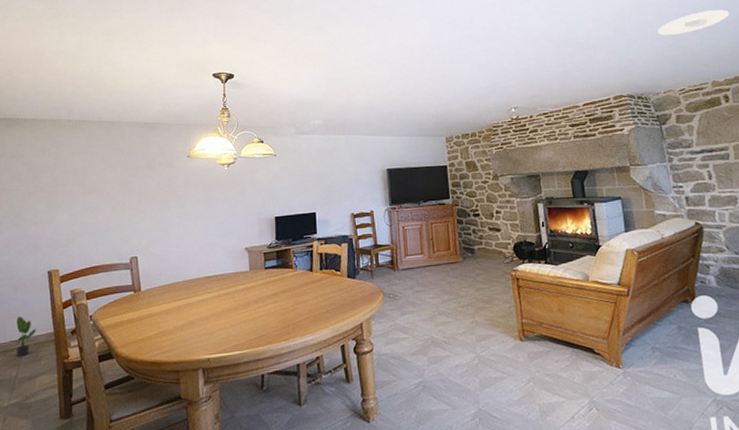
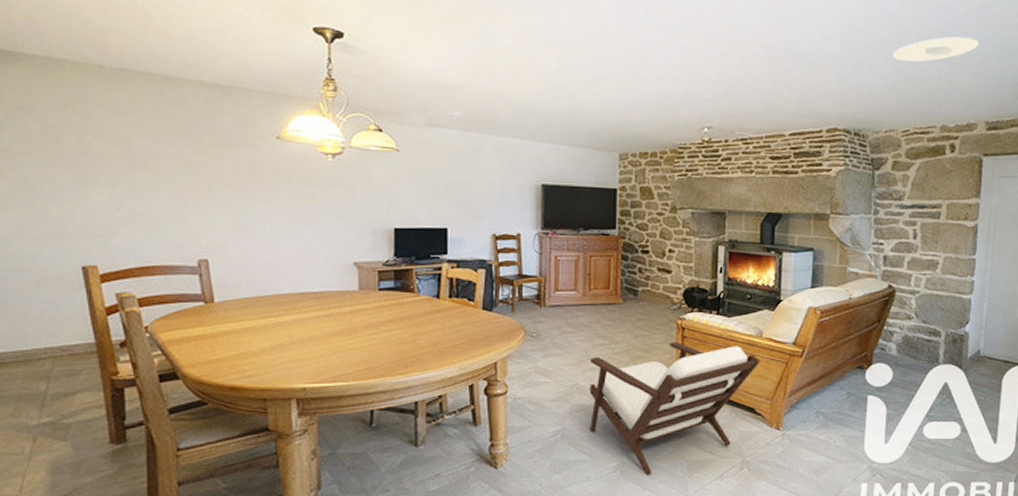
potted plant: present [11,317,36,357] -> none [35,320,70,369]
armchair: none [441,290,591,422] -> present [589,342,760,476]

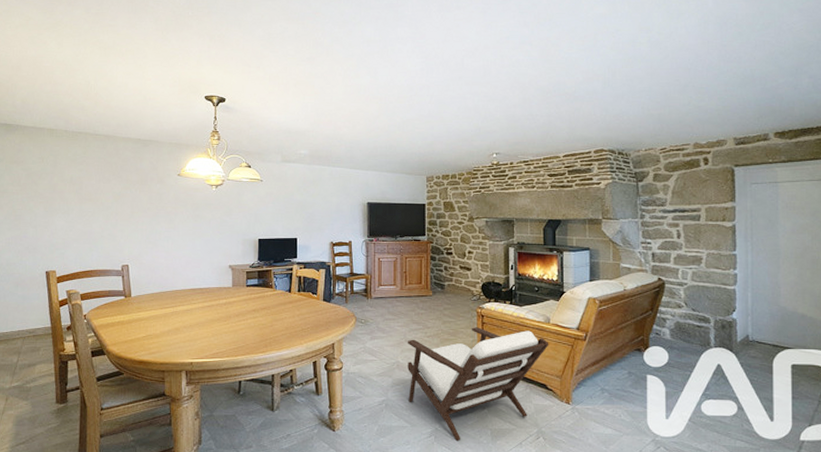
recessed light: present [893,36,980,62] -> none [647,71,722,93]

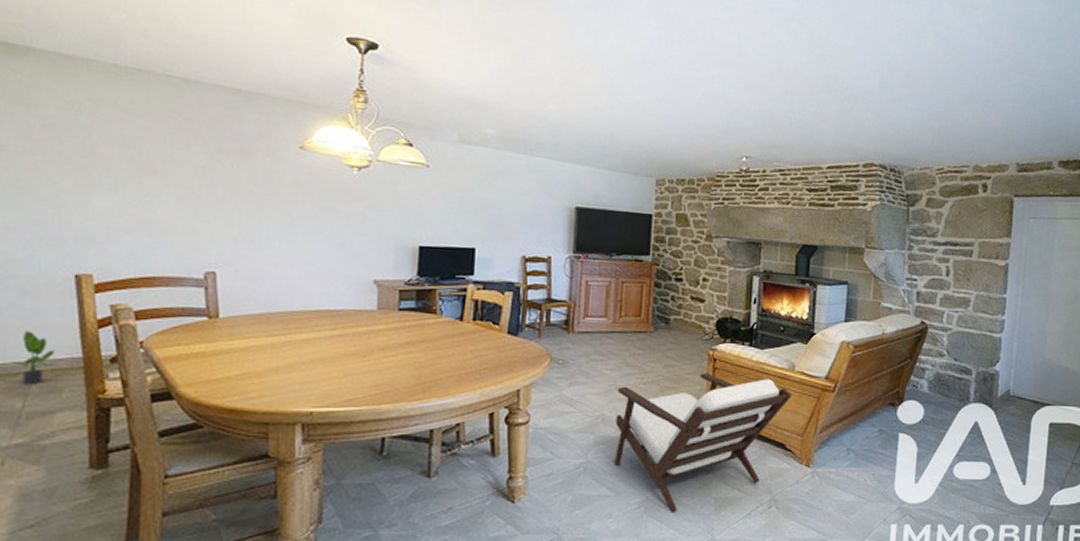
potted plant: none [12,310,35,346] -> present [13,331,54,385]

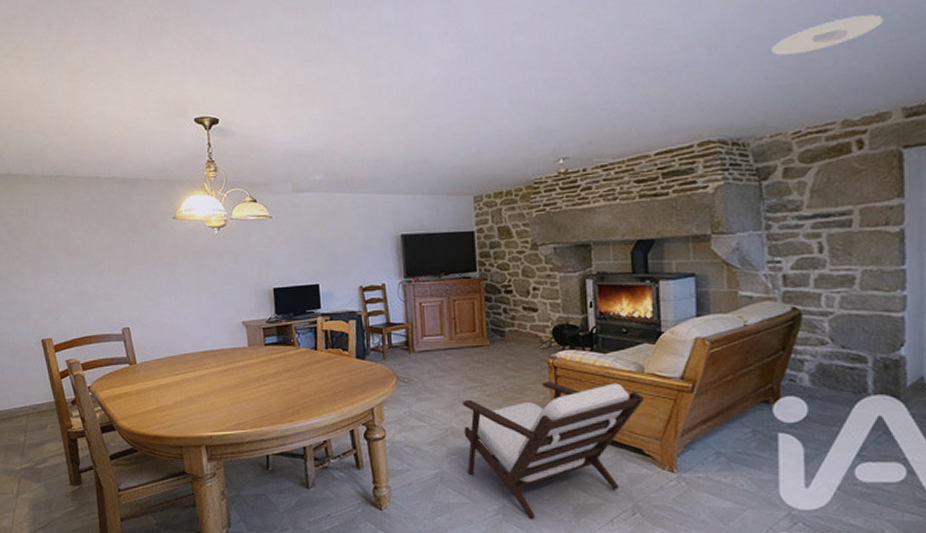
potted plant: present [13,331,54,385] -> none [15,385,38,424]
recessed light: none [929,80,1011,103] -> present [772,14,884,55]

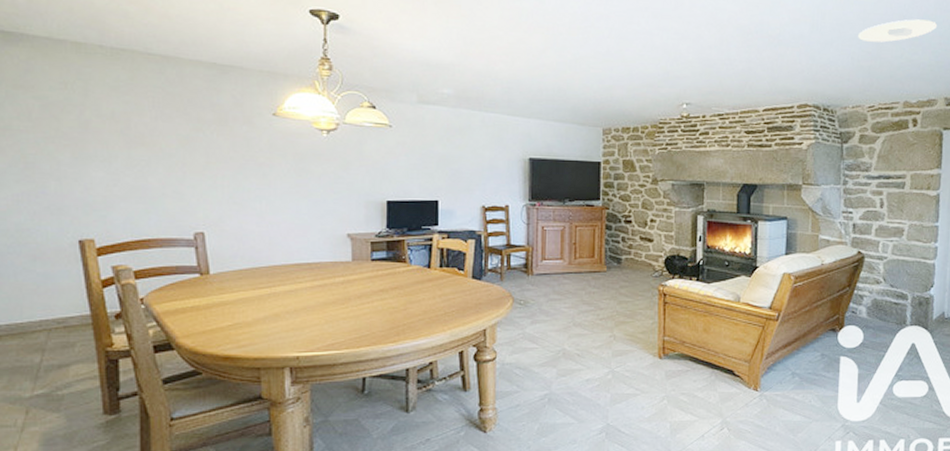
armchair: present [463,381,644,520] -> none [575,308,738,438]

